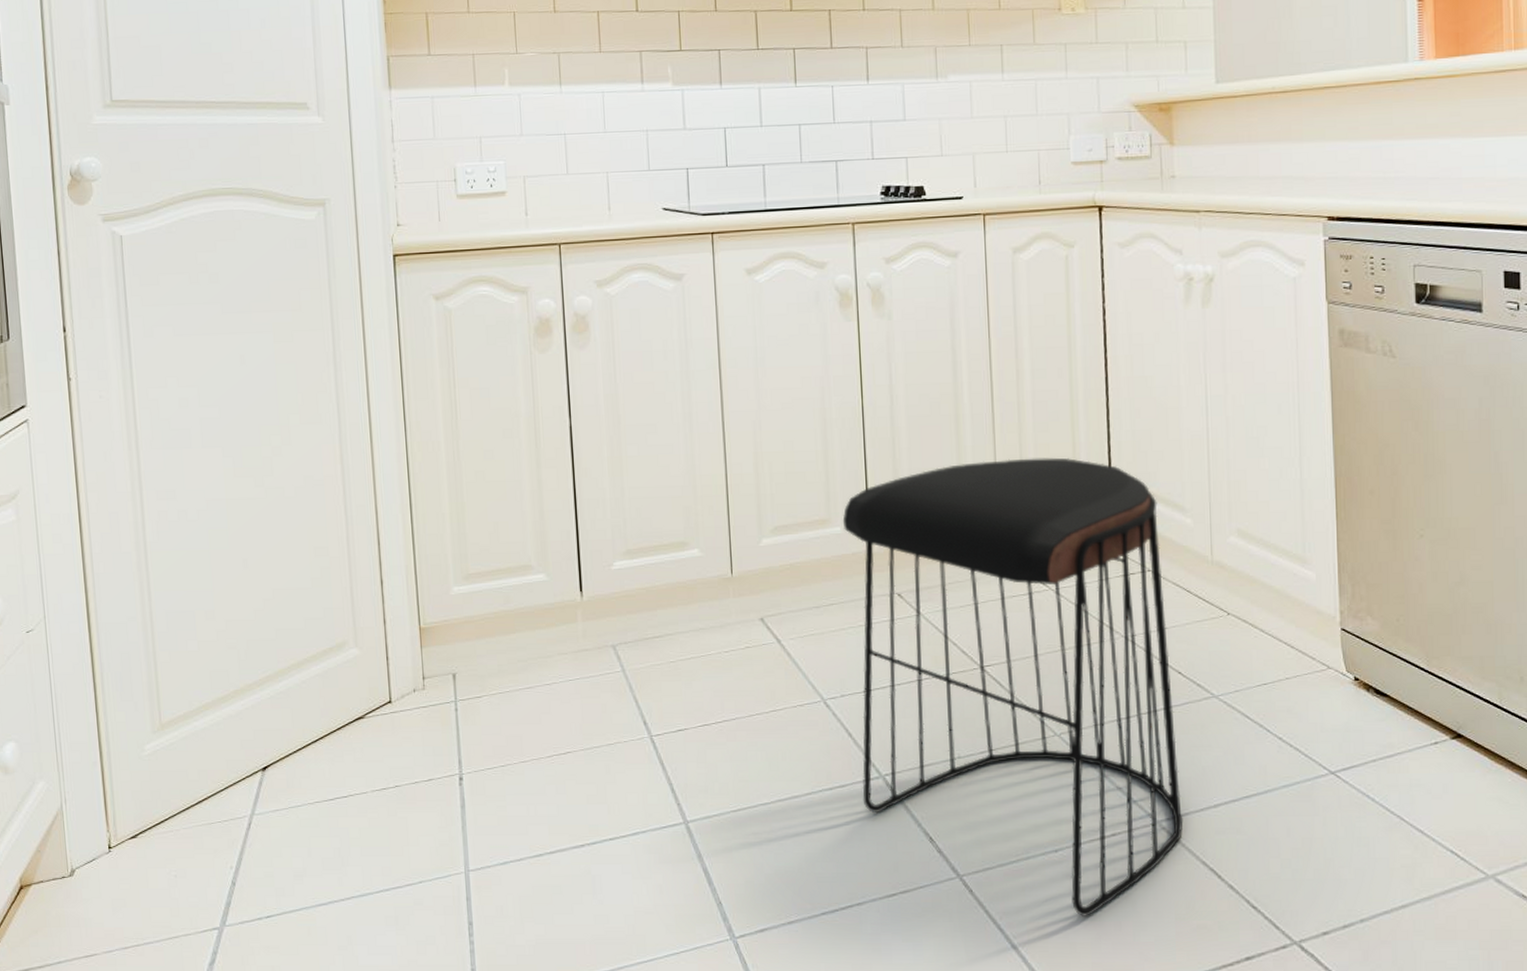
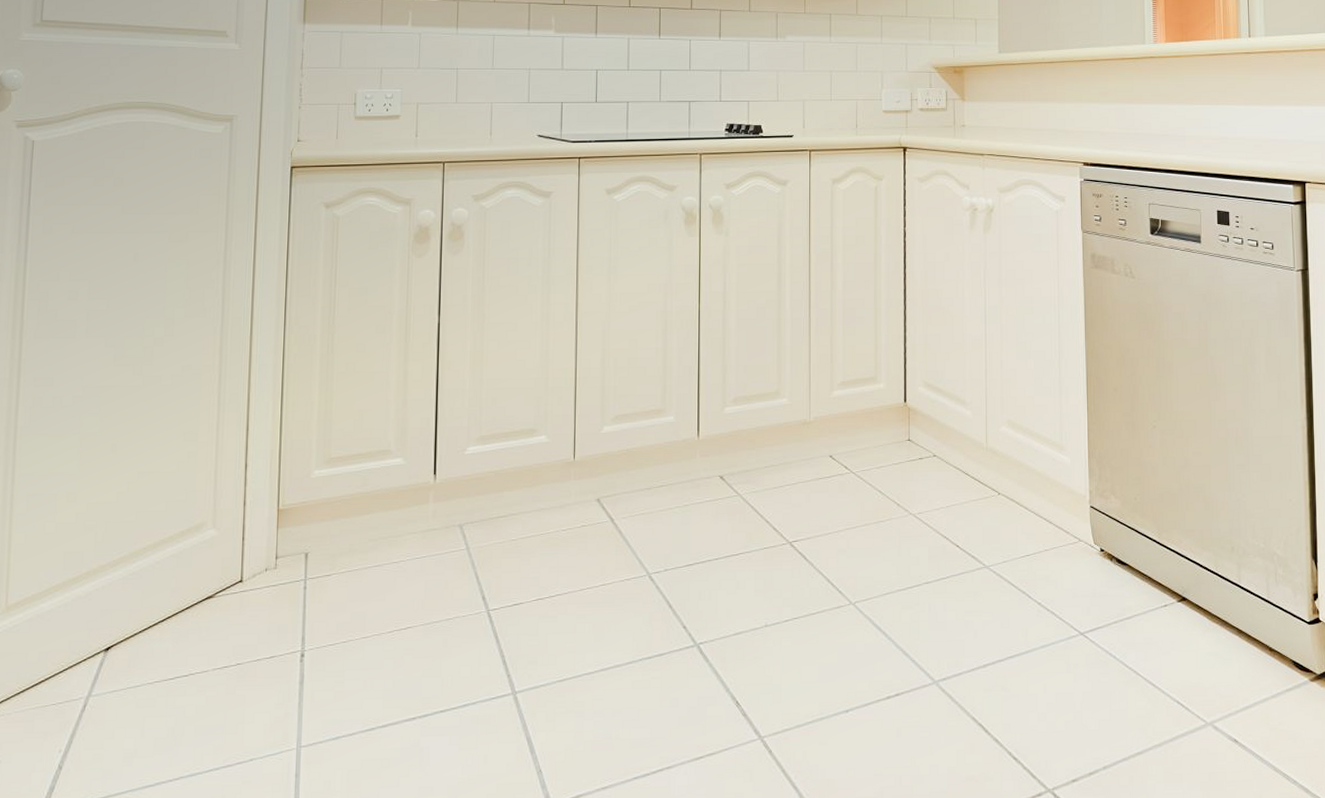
stool: present [842,457,1183,916] -> none [676,357,957,772]

